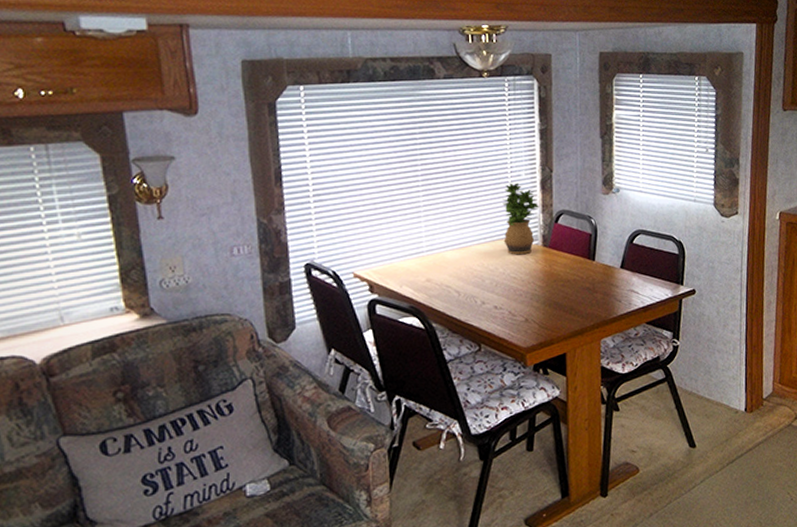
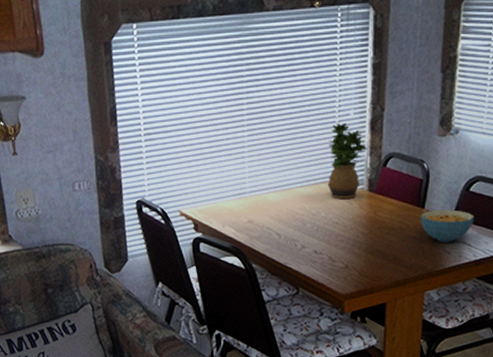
cereal bowl: none [591,261,640,292] -> present [420,209,475,242]

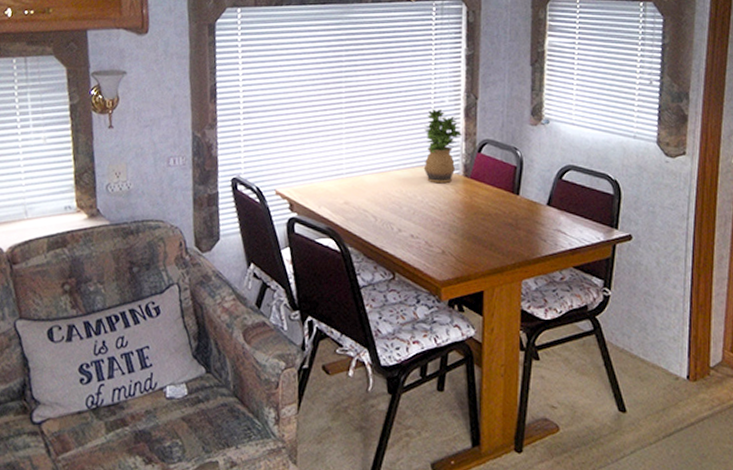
cereal bowl: present [420,209,475,242] -> none [515,196,568,230]

